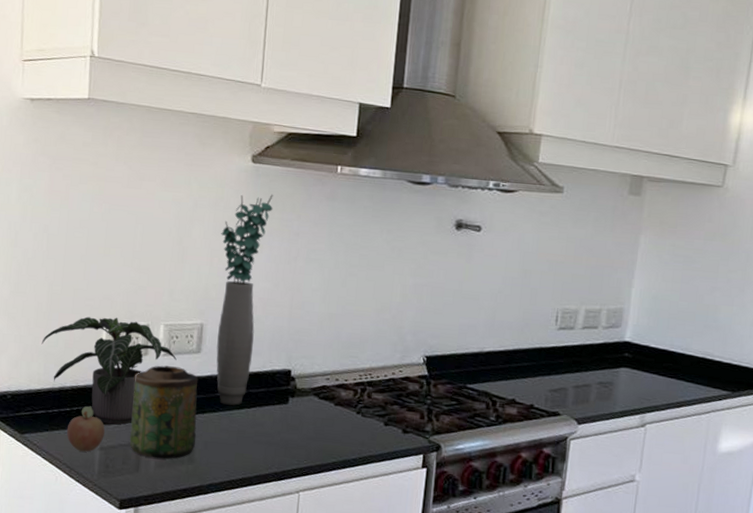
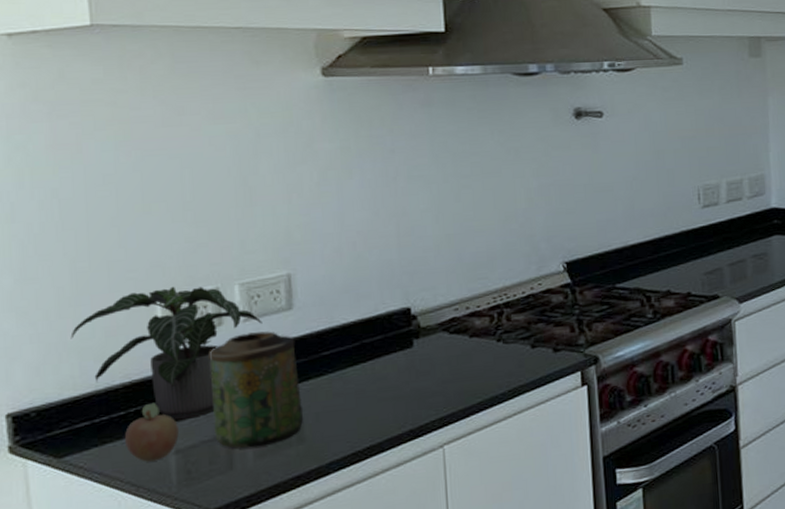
vase: present [216,194,273,406] -> none [296,109,360,365]

